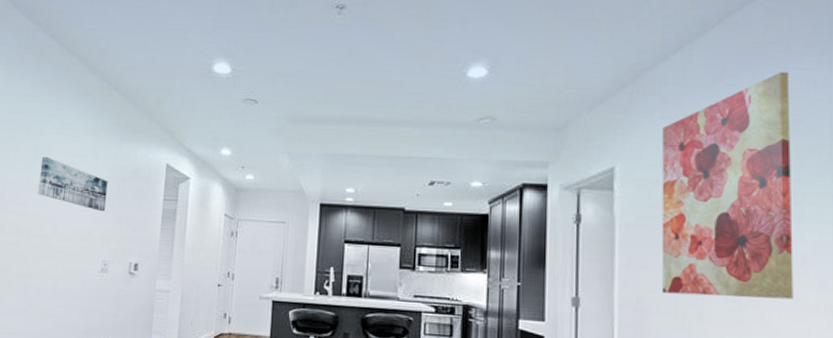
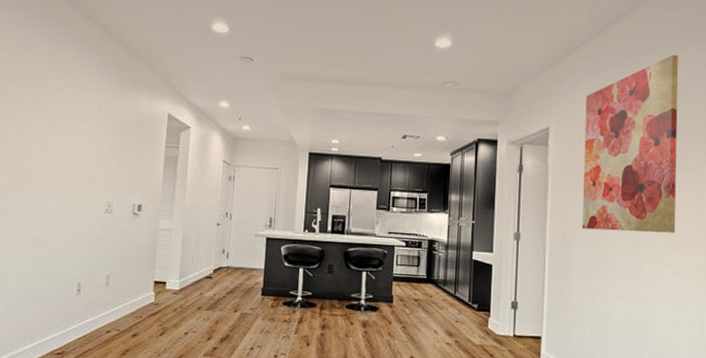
wall art: present [38,156,108,212] -> none [41,103,112,157]

